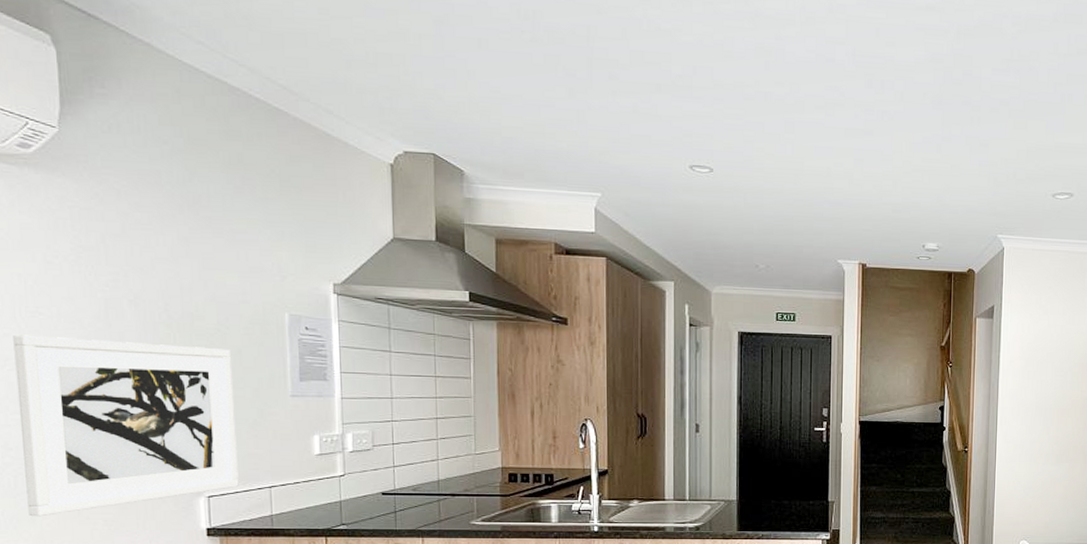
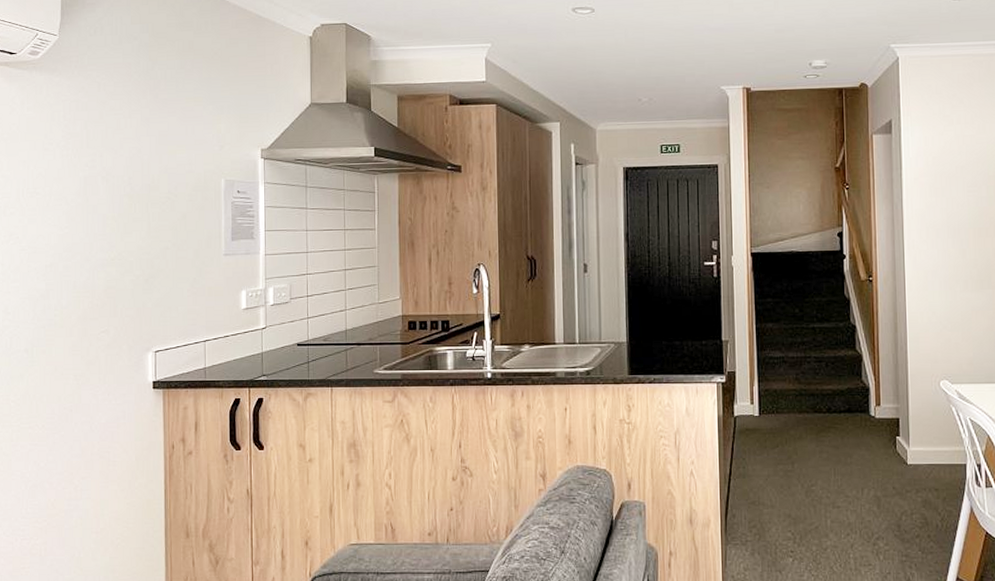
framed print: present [13,334,239,517] -> none [17,212,180,374]

